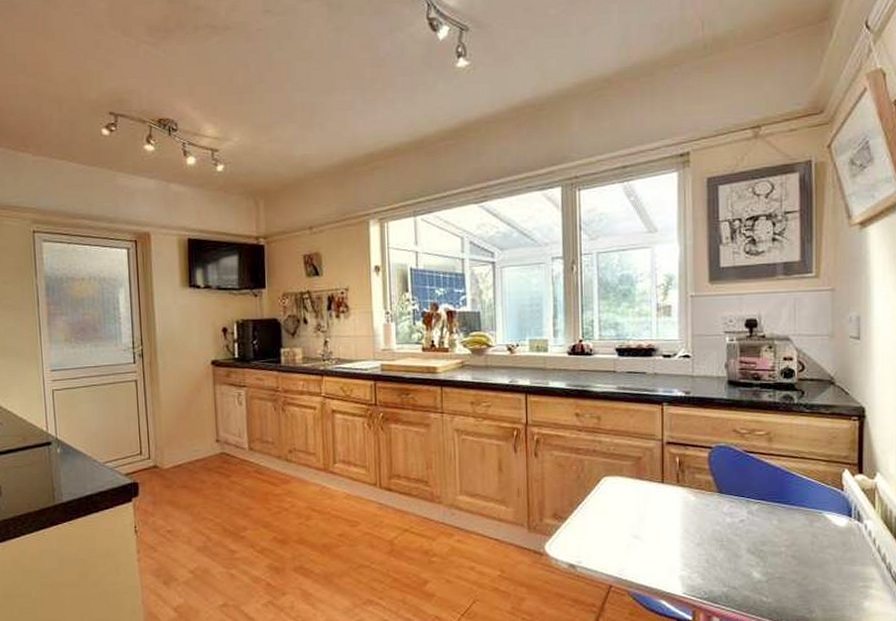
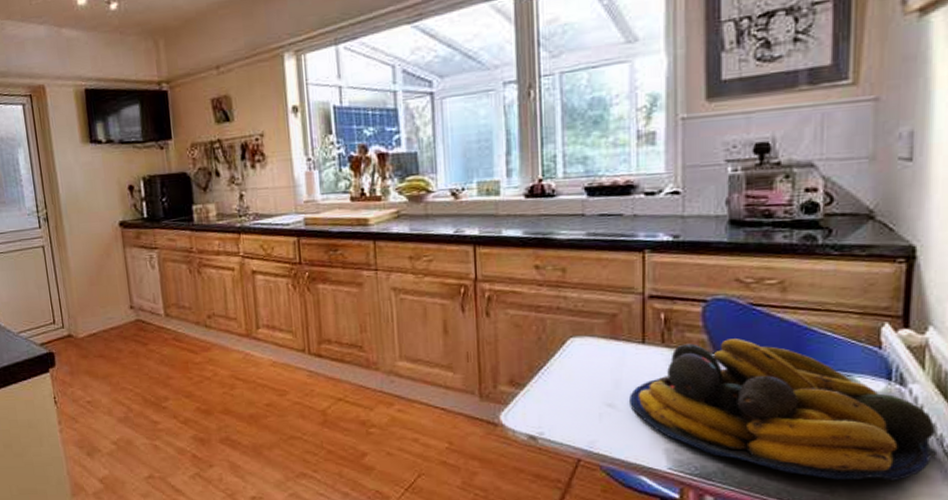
fruit bowl: none [652,480,888,602] -> present [630,338,938,481]

